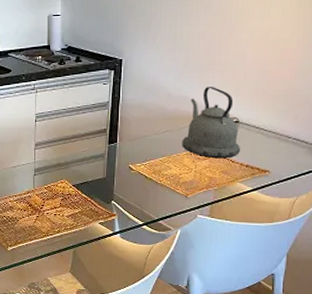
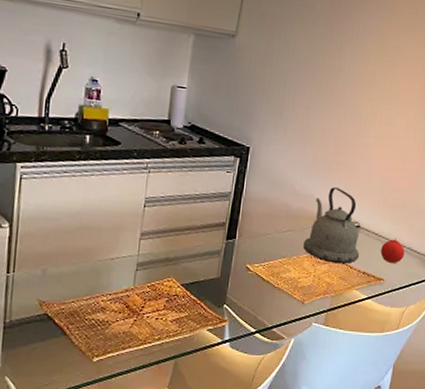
fruit: none [264,130,291,156] -> present [380,238,405,264]

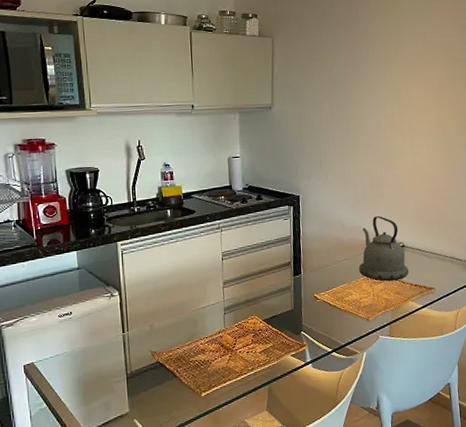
fruit: present [380,238,405,264] -> none [427,250,449,274]

